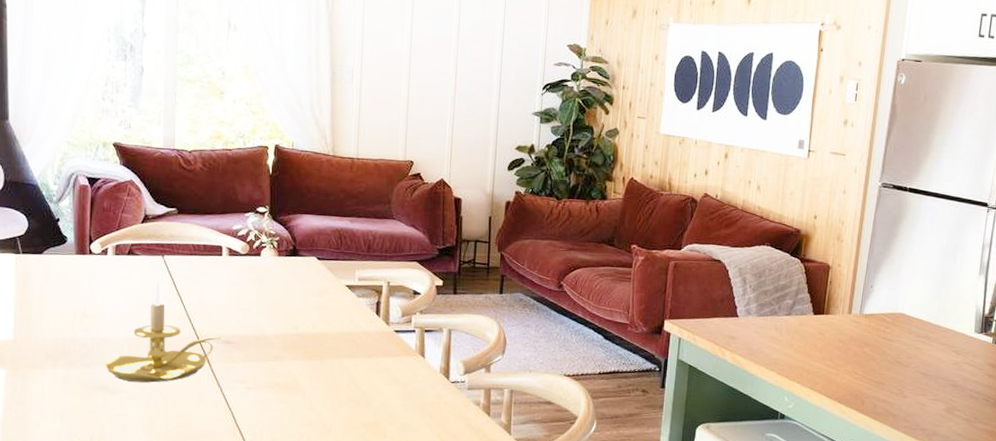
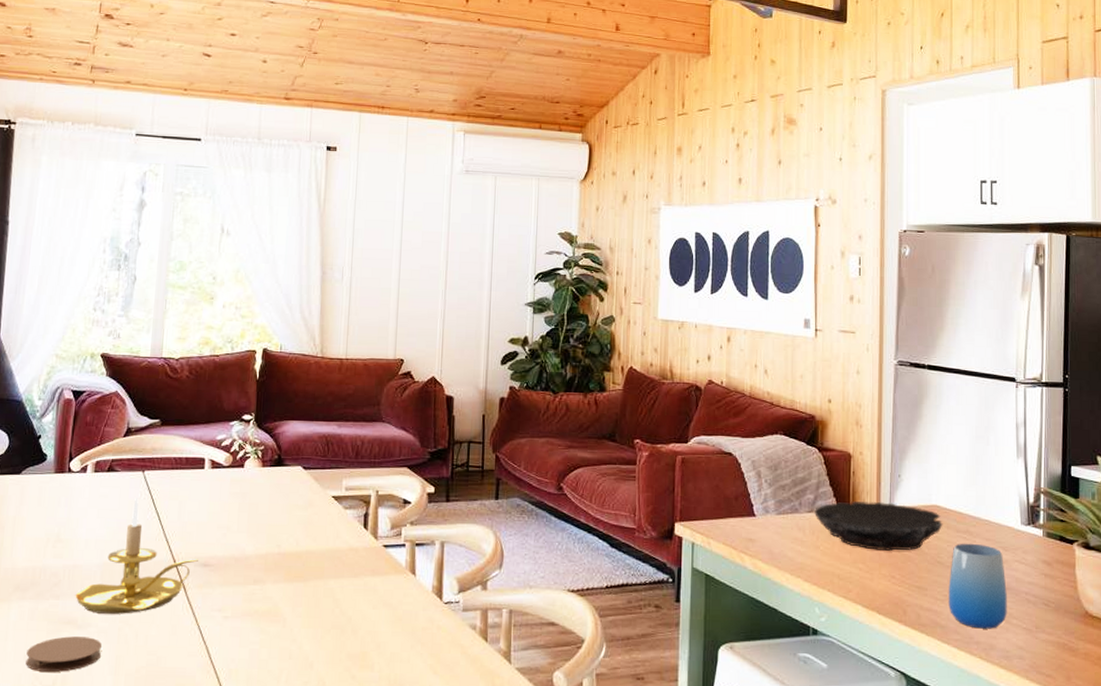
coaster: none [63,400,134,430] -> present [25,636,102,672]
bowl: none [791,307,906,351] -> present [813,501,943,551]
cup: none [901,346,955,419] -> present [948,543,1007,629]

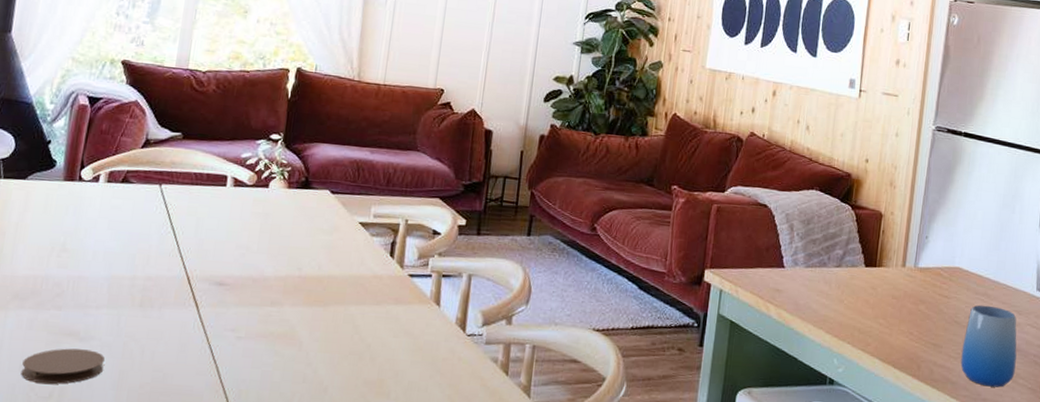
candle holder: present [75,498,198,614] -> none [78,211,214,329]
bowl: present [813,501,943,551] -> none [841,259,964,309]

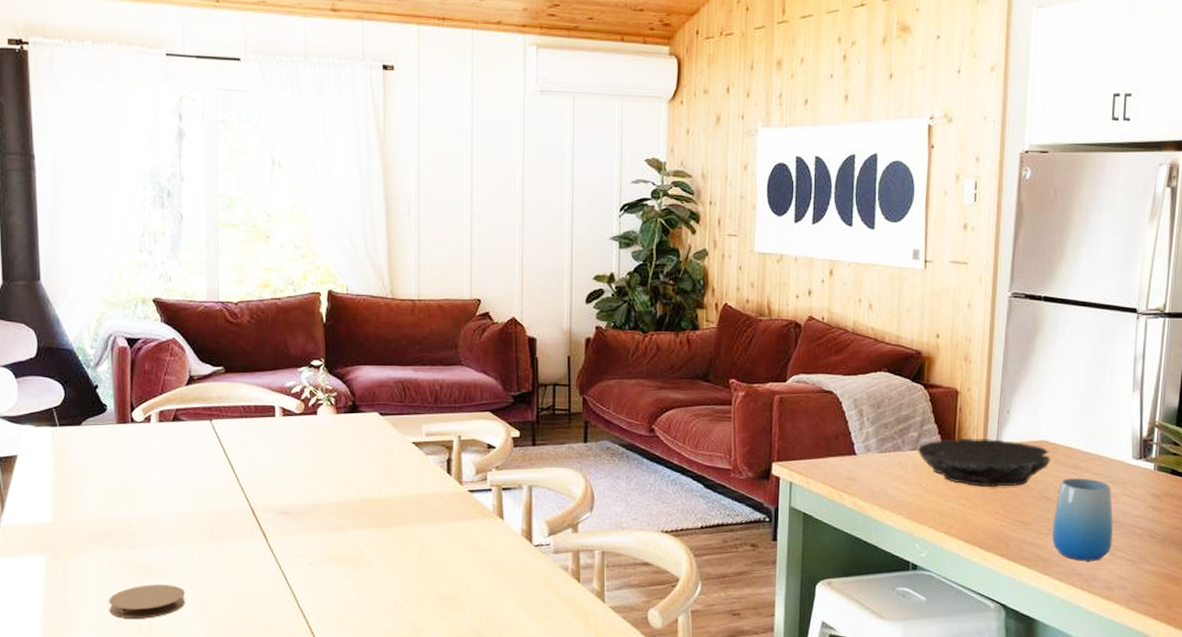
bowl: none [841,259,964,309] -> present [917,438,1051,487]

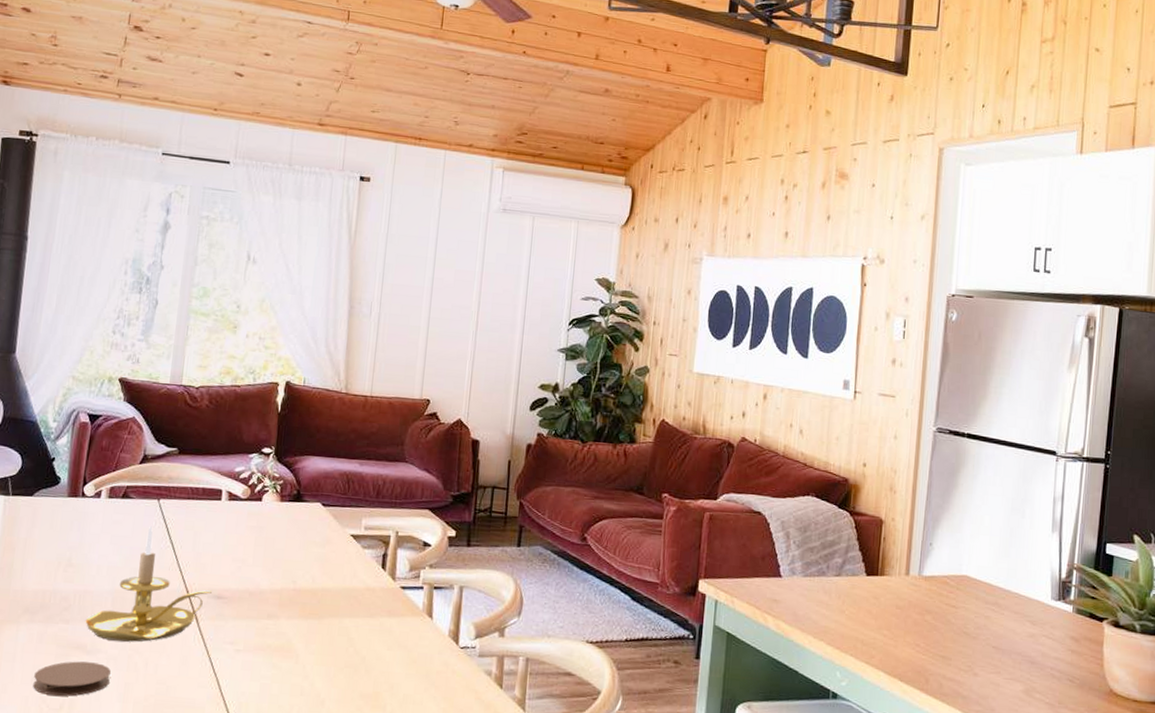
candle holder: none [152,447,277,562] -> present [85,526,212,642]
bowl: present [917,438,1051,487] -> none [841,567,972,620]
cup: present [1052,478,1113,561] -> none [972,615,1032,702]

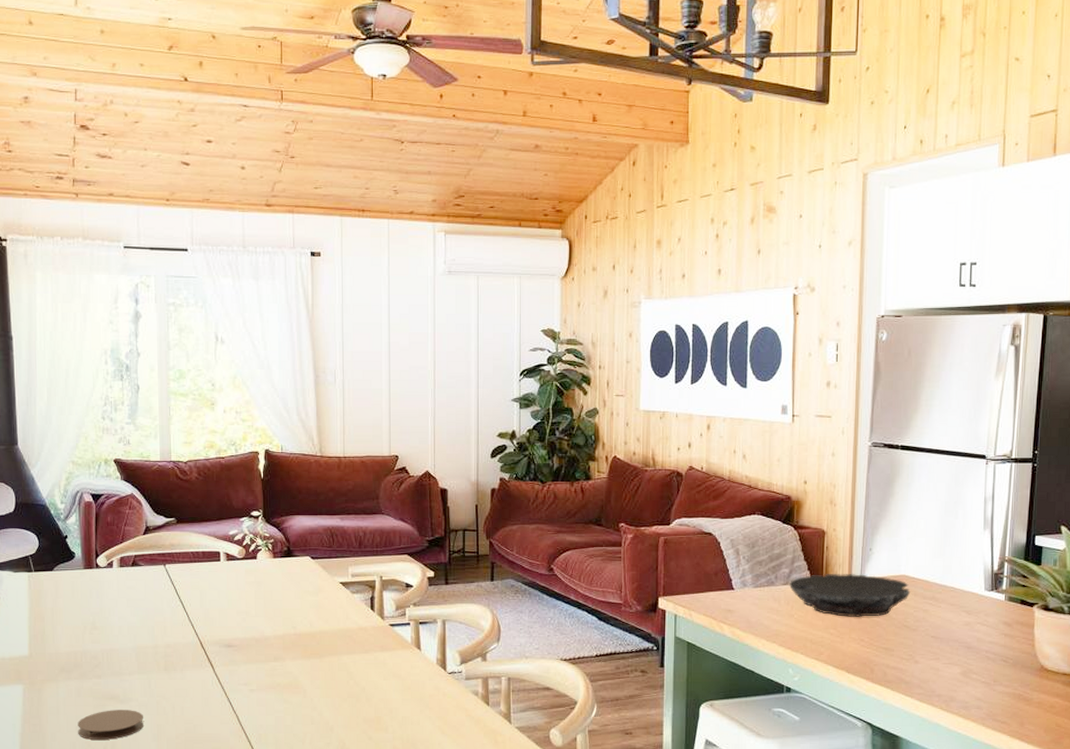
candle holder: present [85,526,212,642] -> none [115,589,222,690]
bowl: none [841,567,972,620] -> present [788,573,911,617]

